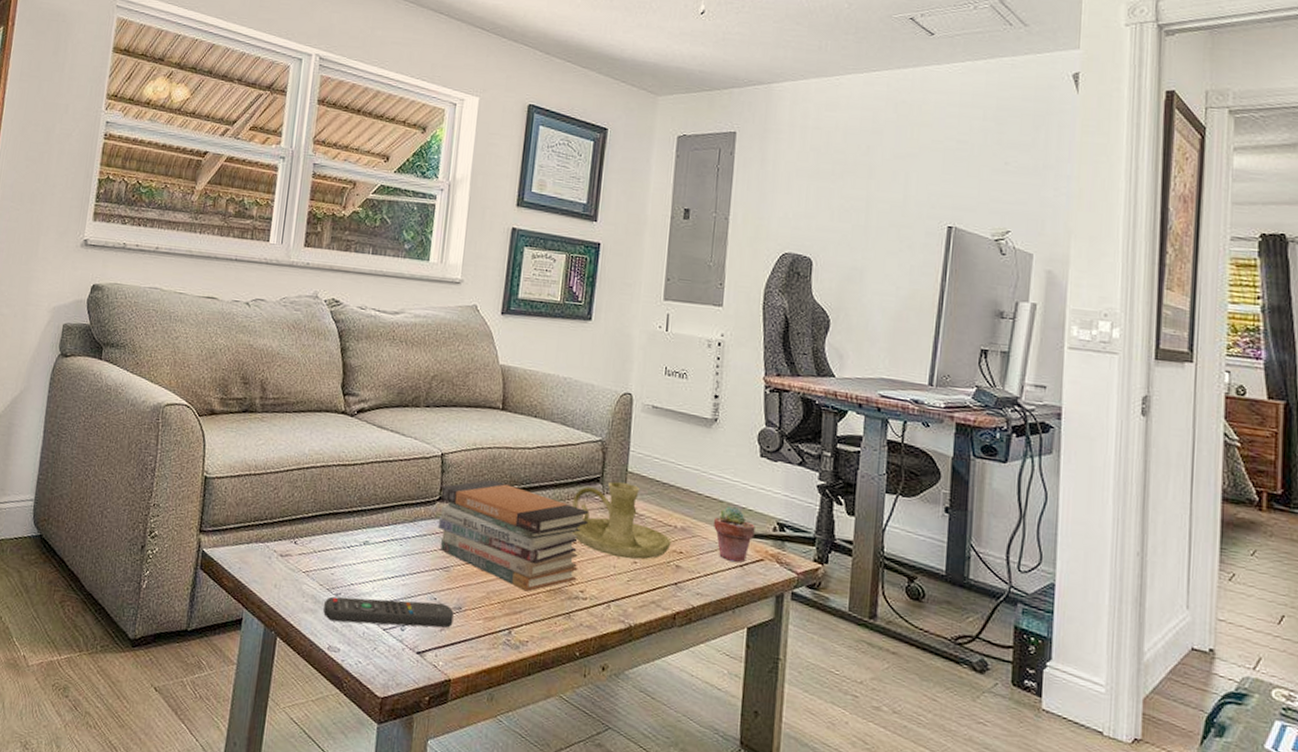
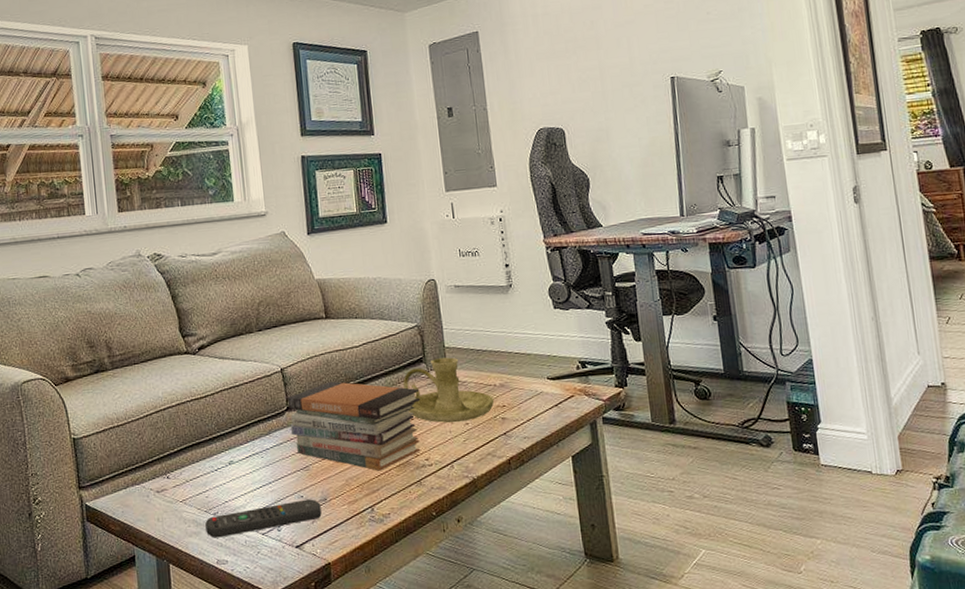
potted succulent: present [714,506,755,563] -> none [526,357,562,404]

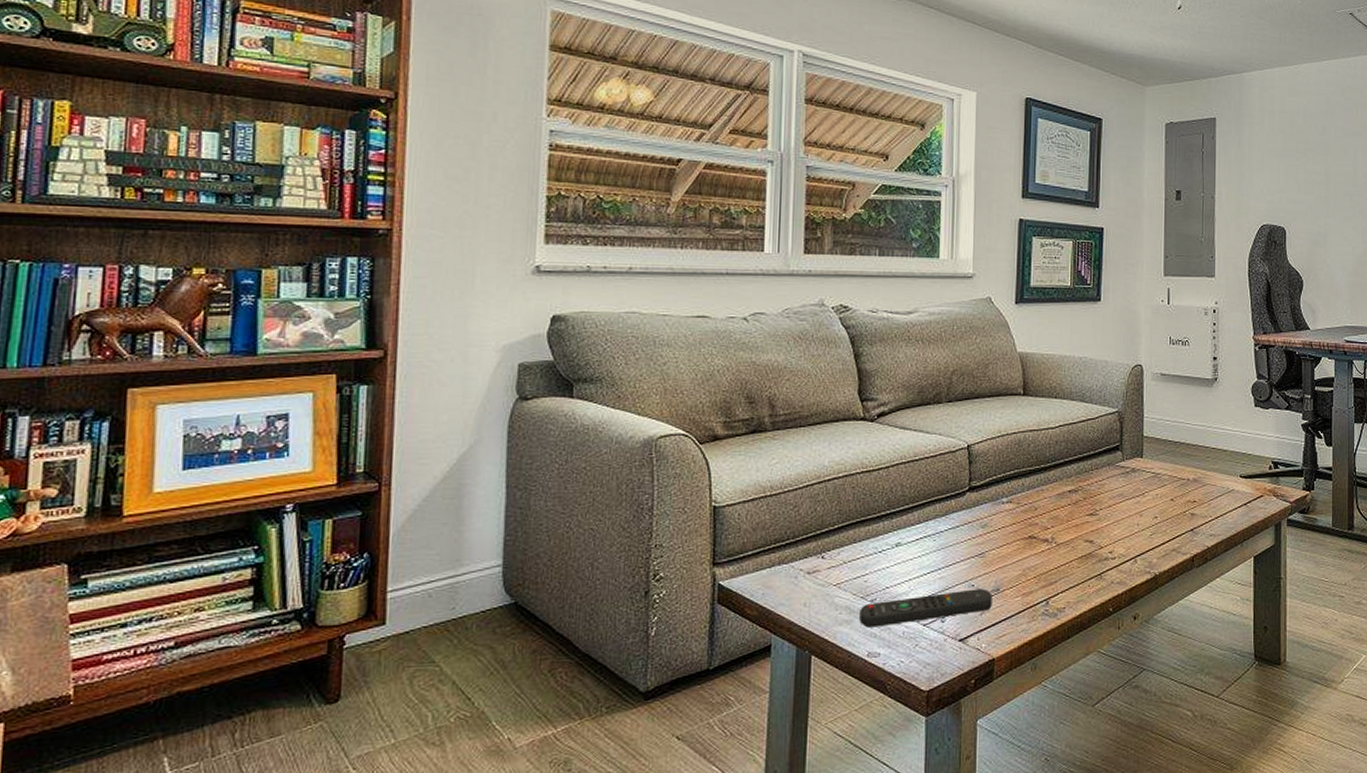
book stack: present [287,381,421,471] -> none [969,463,1112,562]
candle holder: present [403,357,495,423] -> none [1096,447,1186,516]

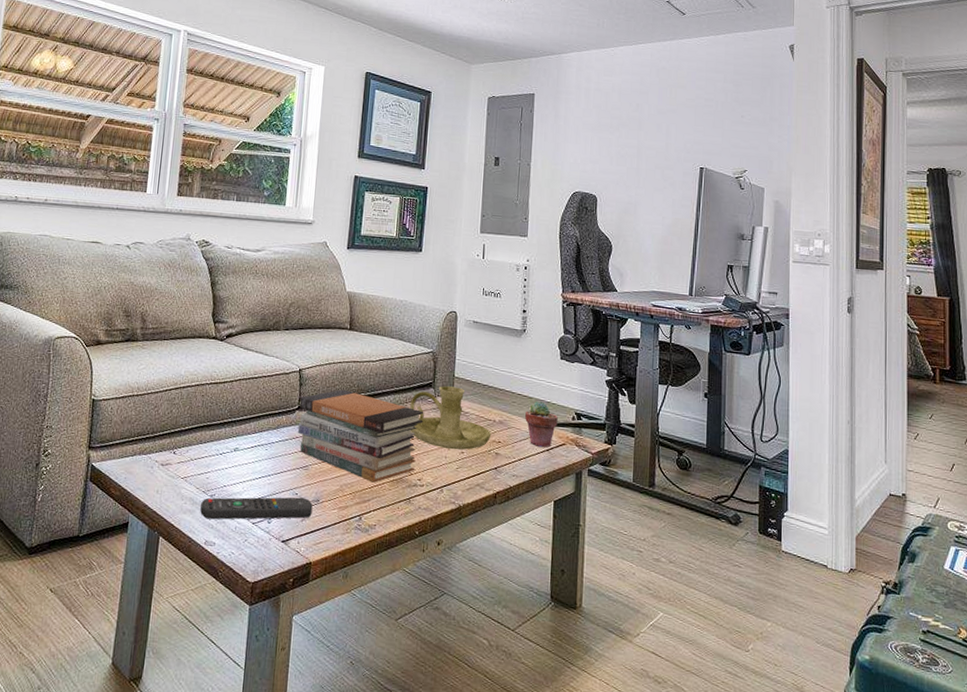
book stack: none [969,463,1112,562] -> present [297,389,424,483]
candle holder: none [1096,447,1186,516] -> present [410,386,492,450]
potted succulent: none [1221,454,1254,503] -> present [525,401,558,448]

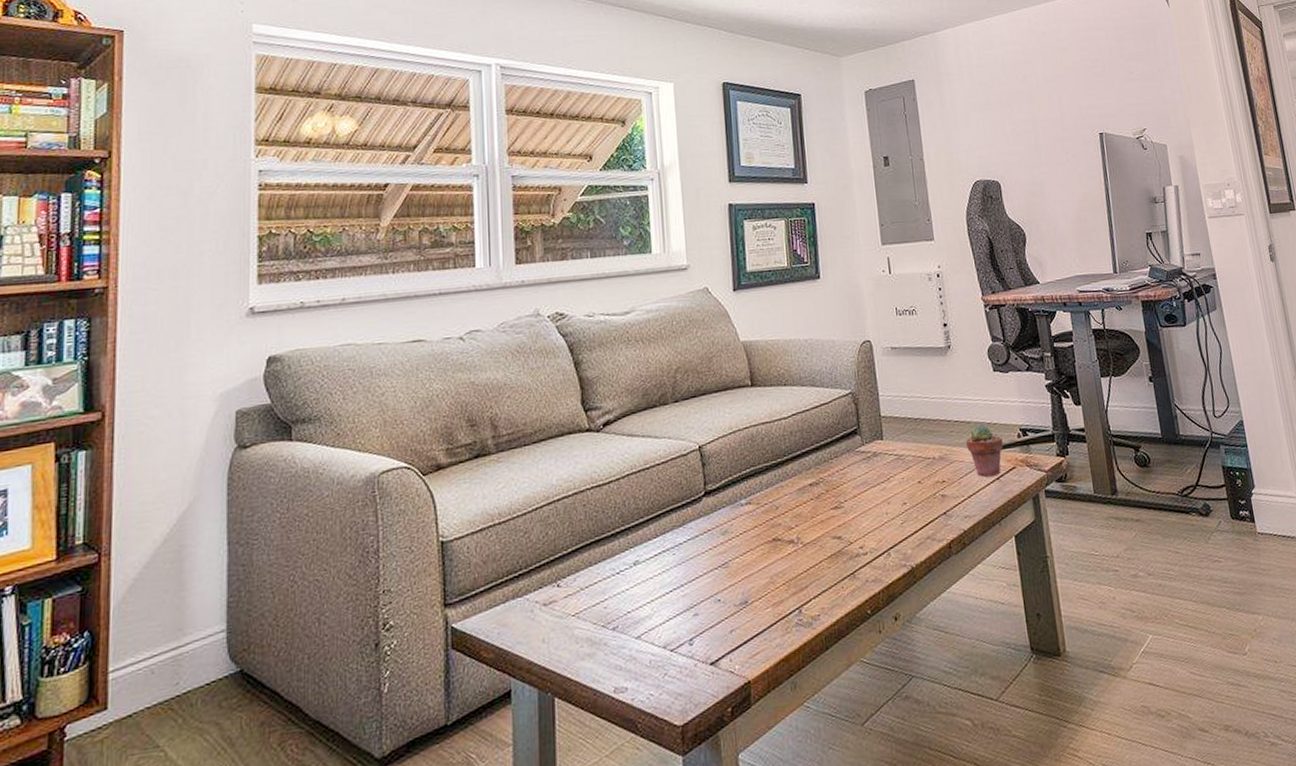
remote control: present [200,497,313,520] -> none [602,602,742,660]
book stack: present [297,389,424,483] -> none [705,459,855,564]
candle holder: present [410,386,492,450] -> none [836,427,934,504]

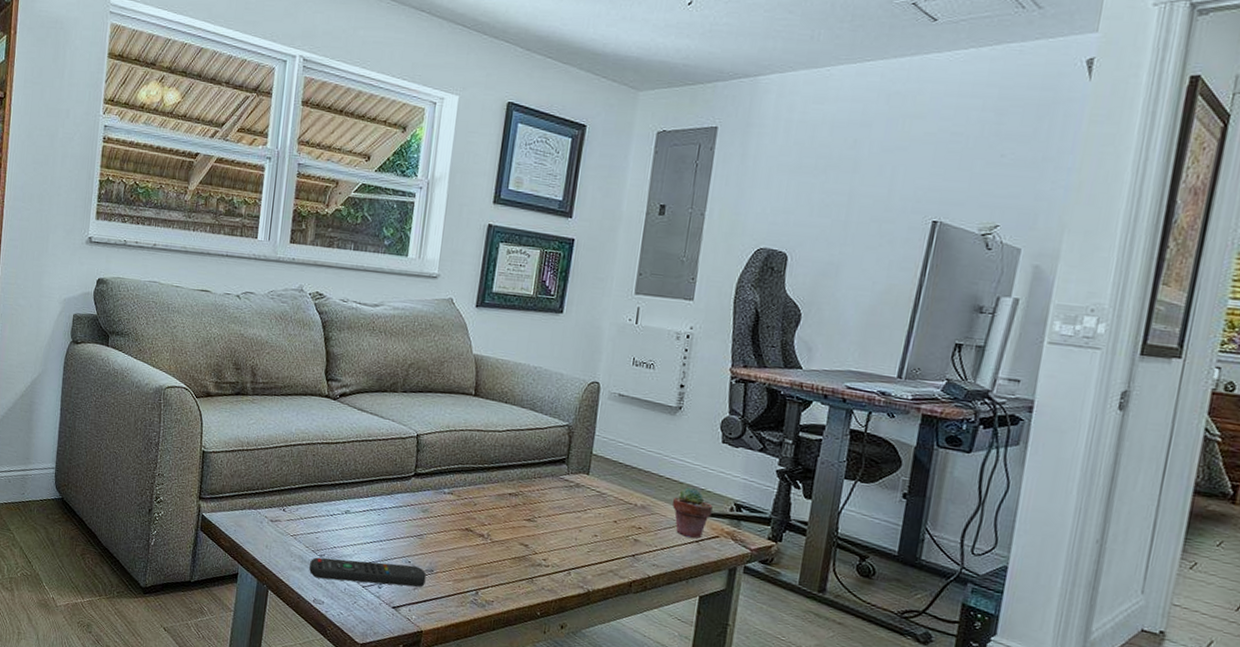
remote control: none [602,602,742,660] -> present [309,557,426,587]

